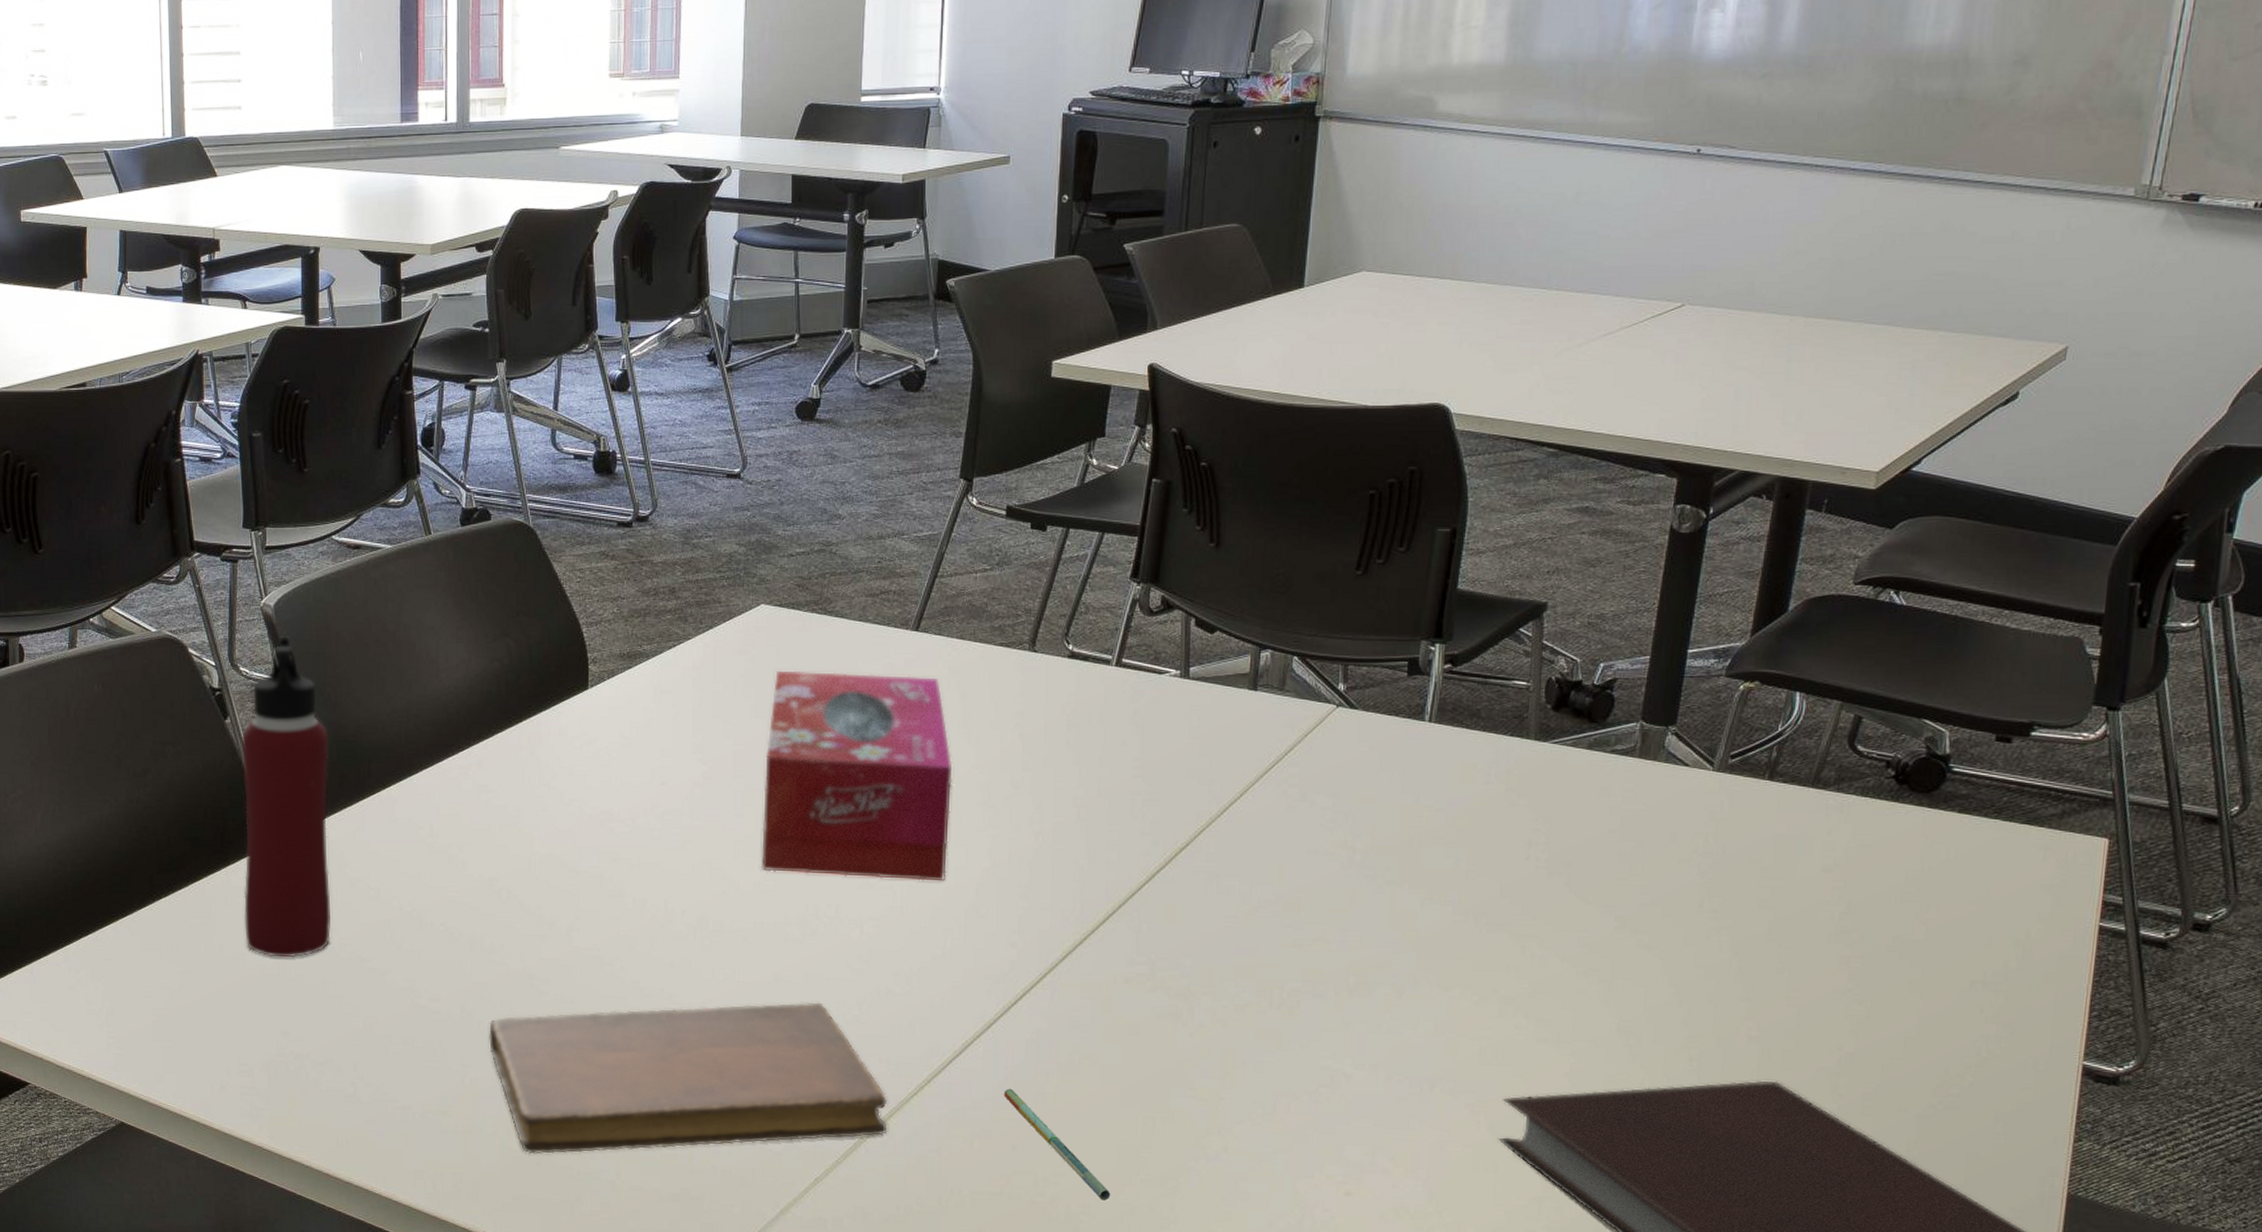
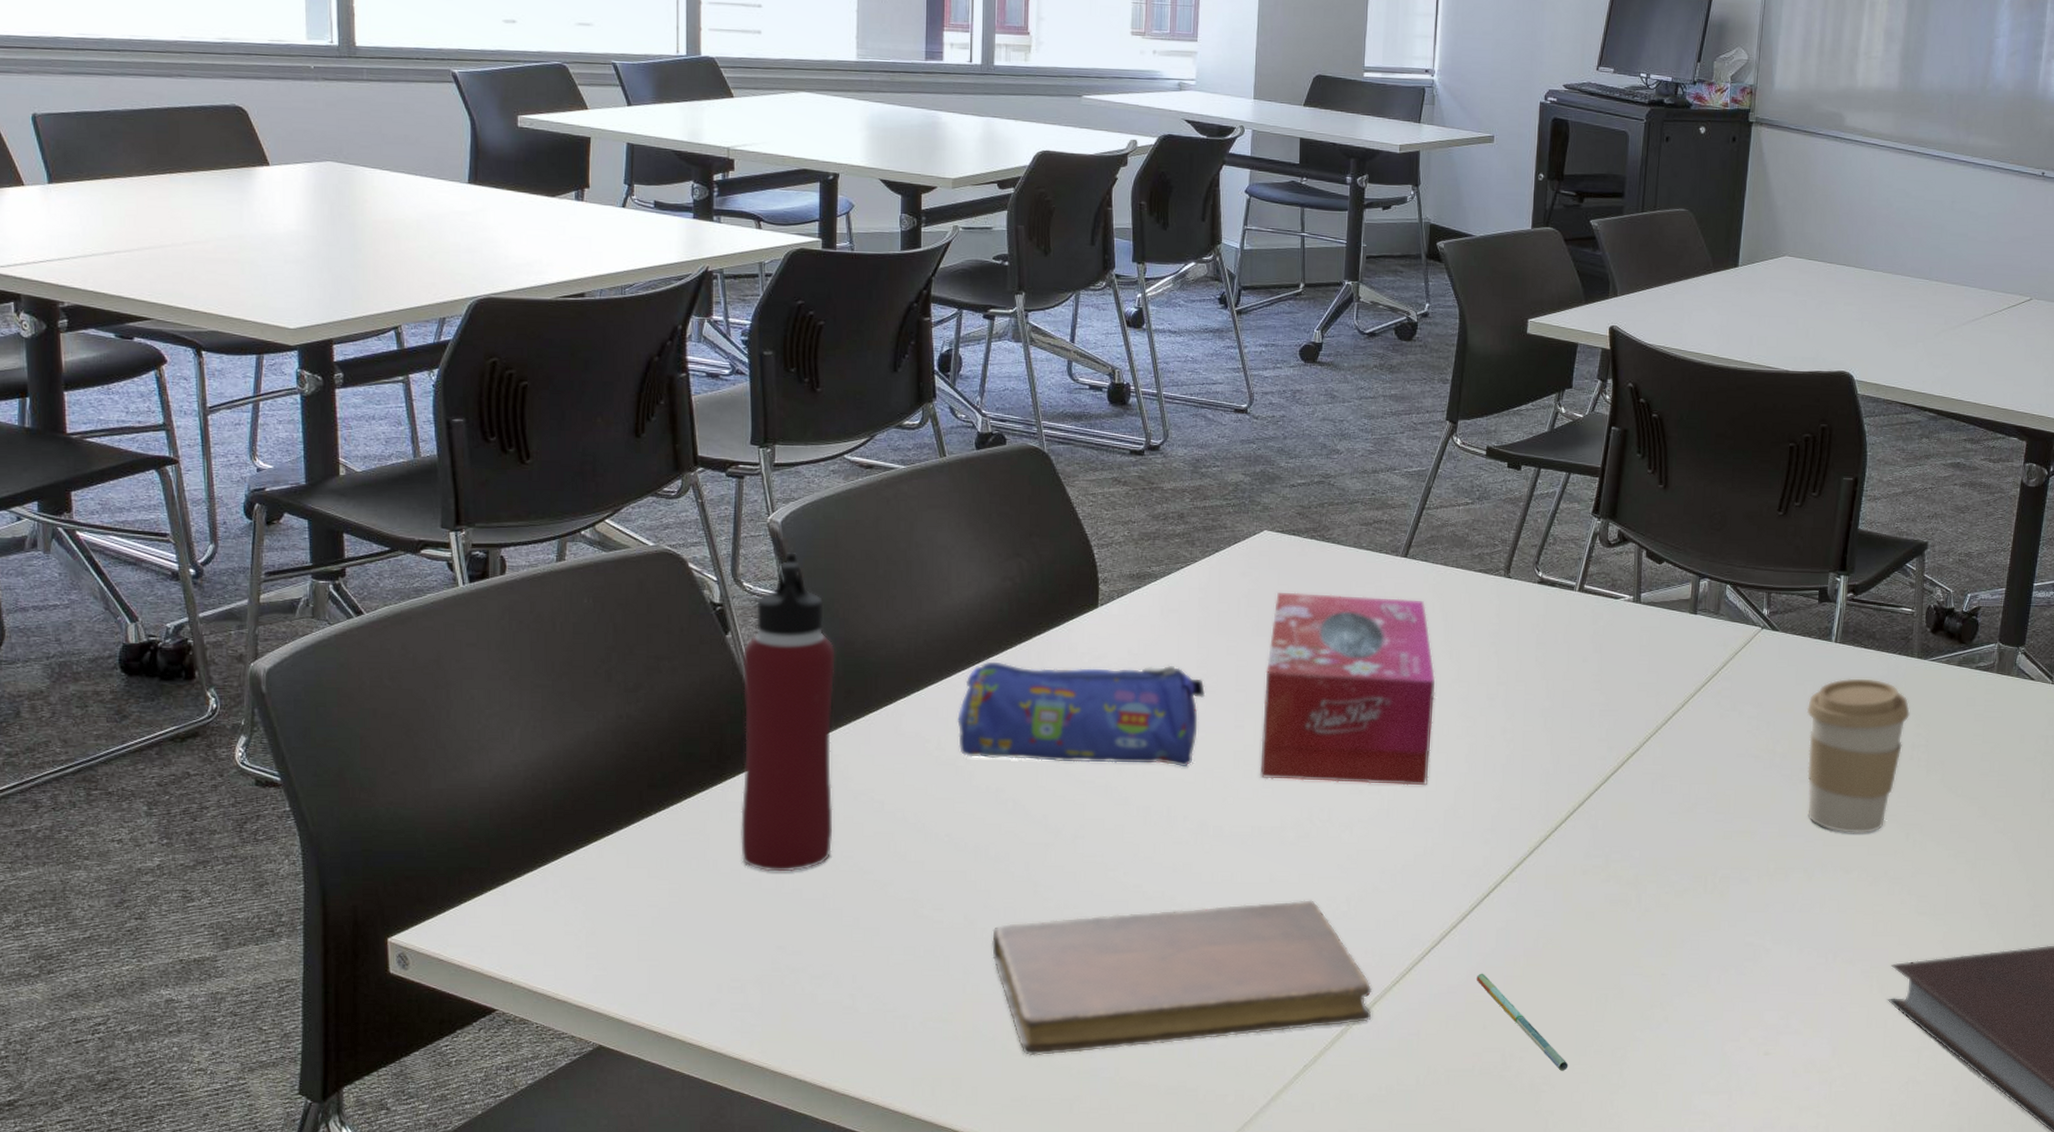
pencil case: none [449,746,701,857] -> present [957,661,1205,766]
coffee cup: none [1393,764,1526,945] -> present [1806,678,1911,833]

